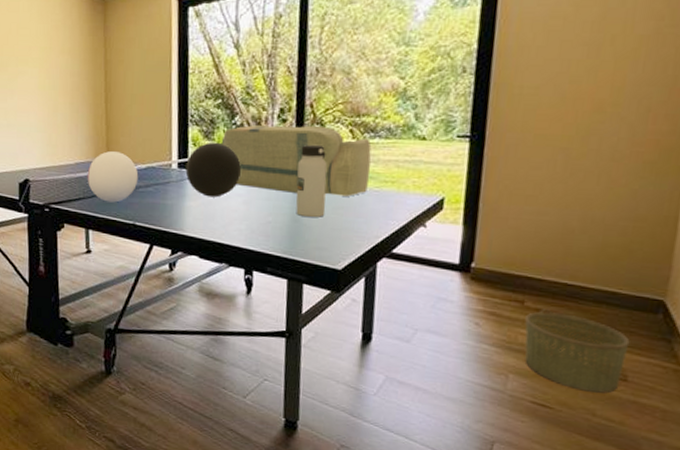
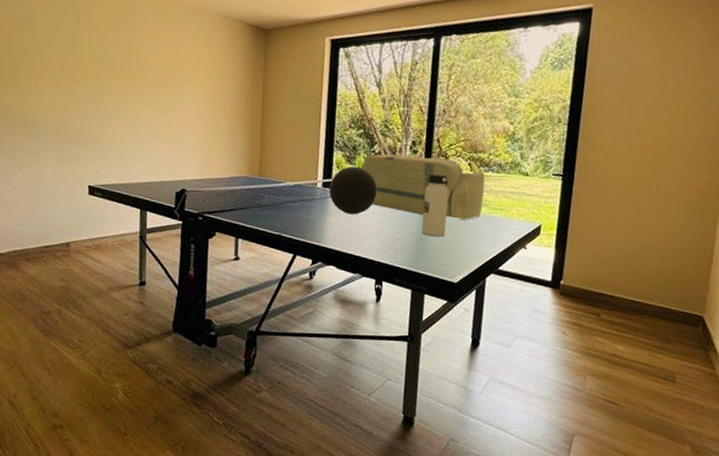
ball: present [87,151,139,203] -> none [239,168,287,215]
basket: present [525,308,630,393] -> none [600,320,678,392]

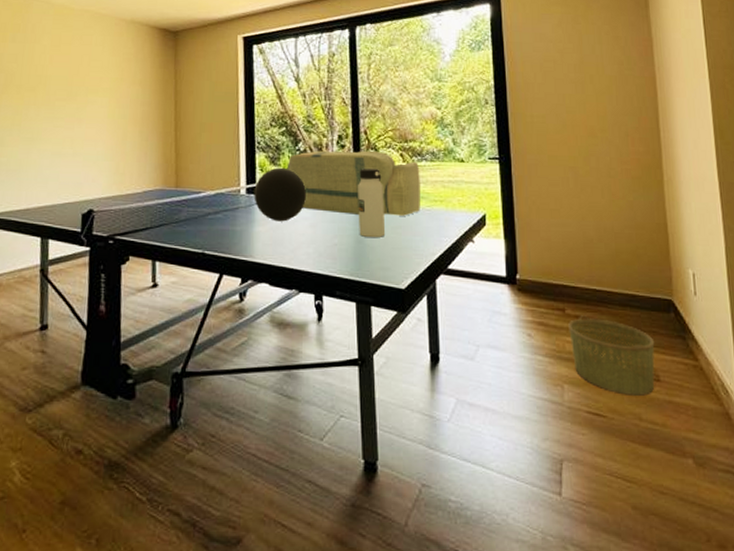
basket: none [600,320,678,392] -> present [568,315,655,396]

